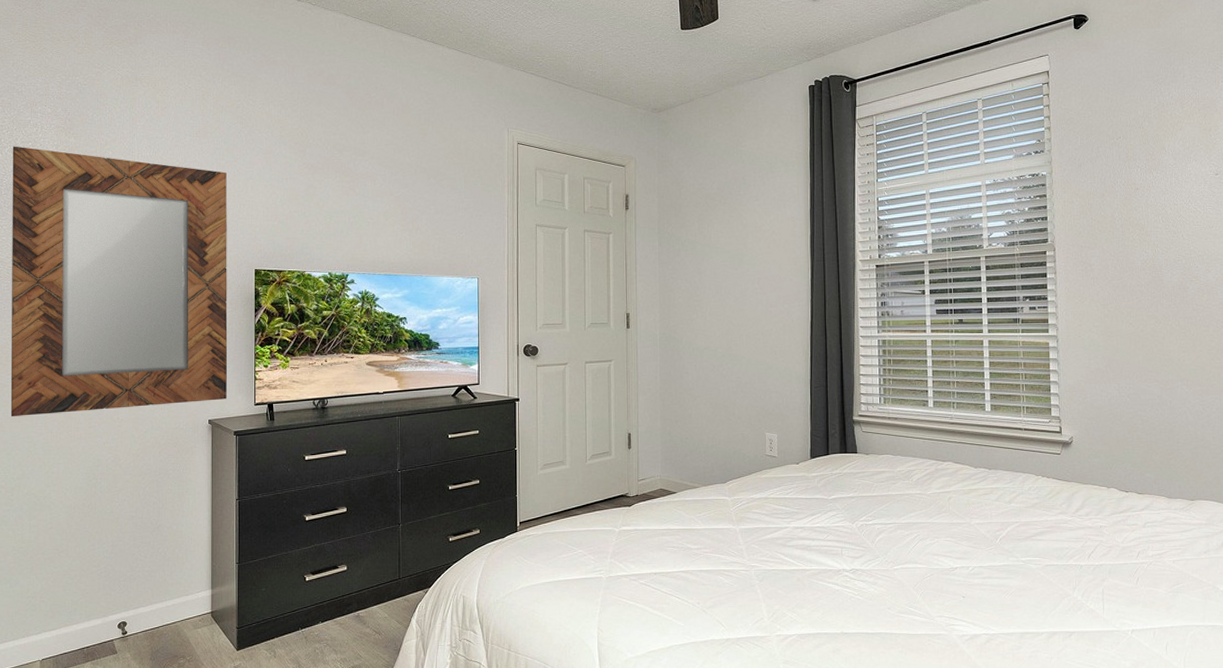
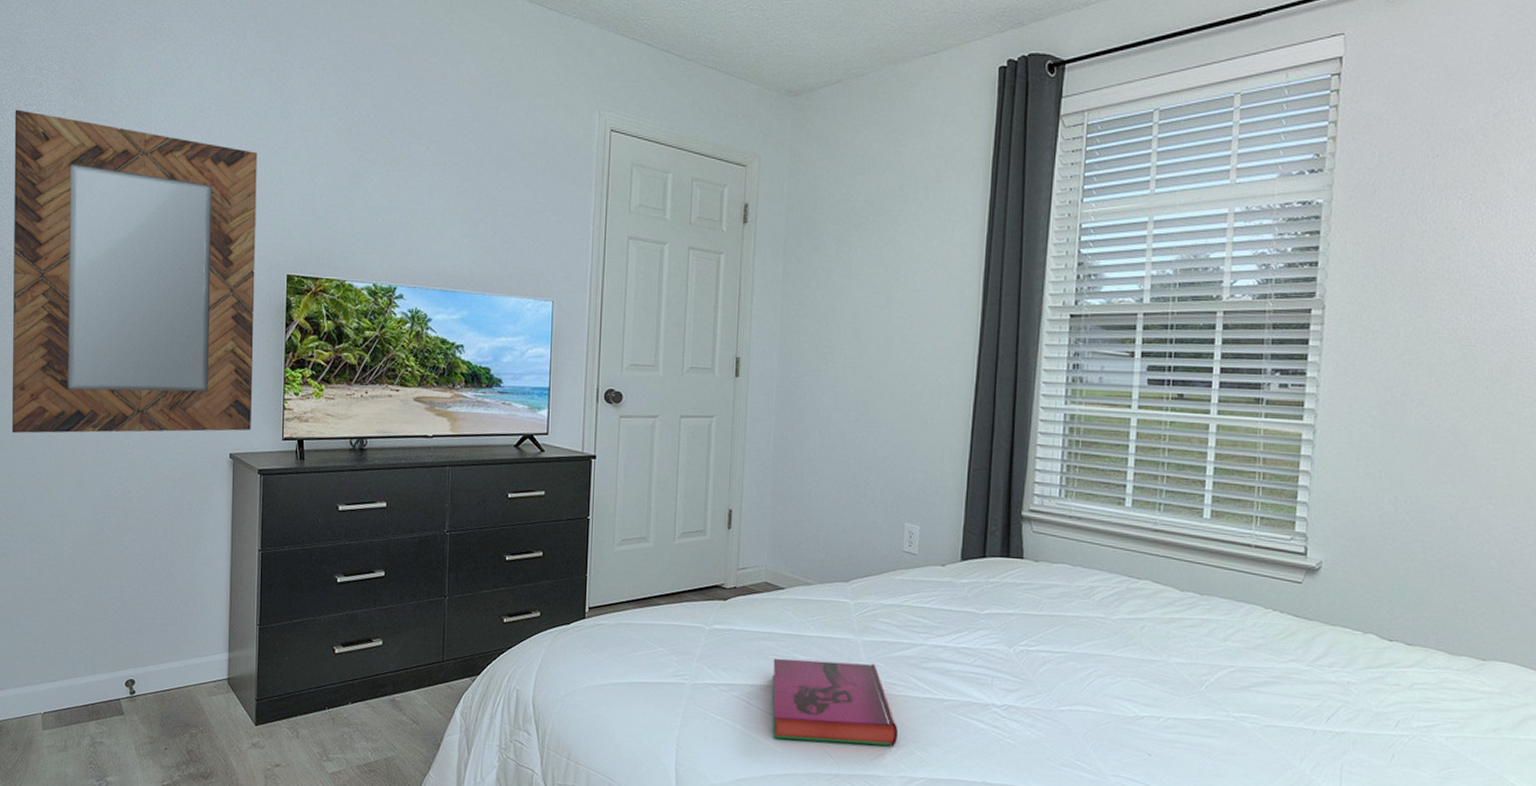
hardback book: none [671,546,773,615] -> present [772,658,899,747]

